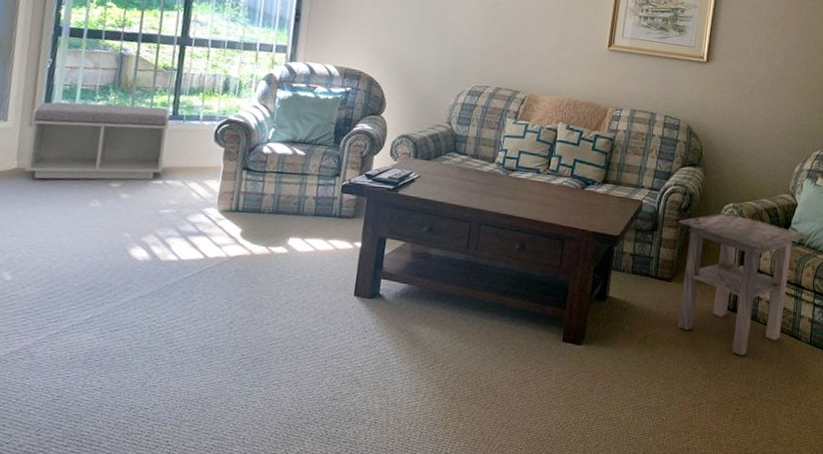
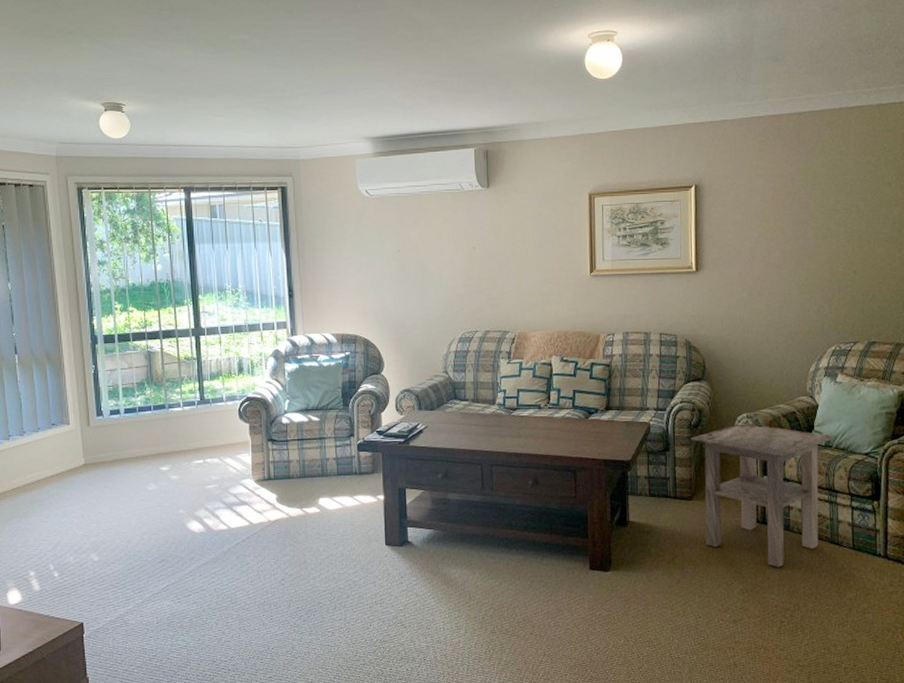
bench: present [24,102,171,180] -> none [87,394,201,472]

